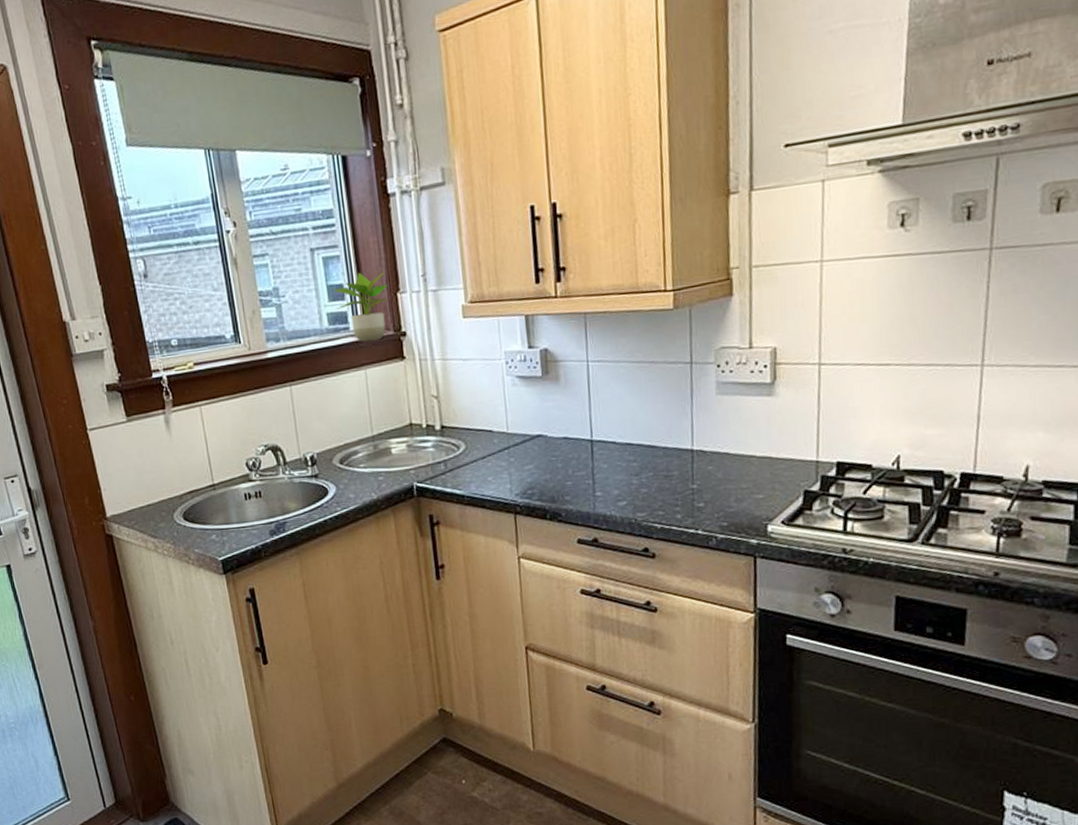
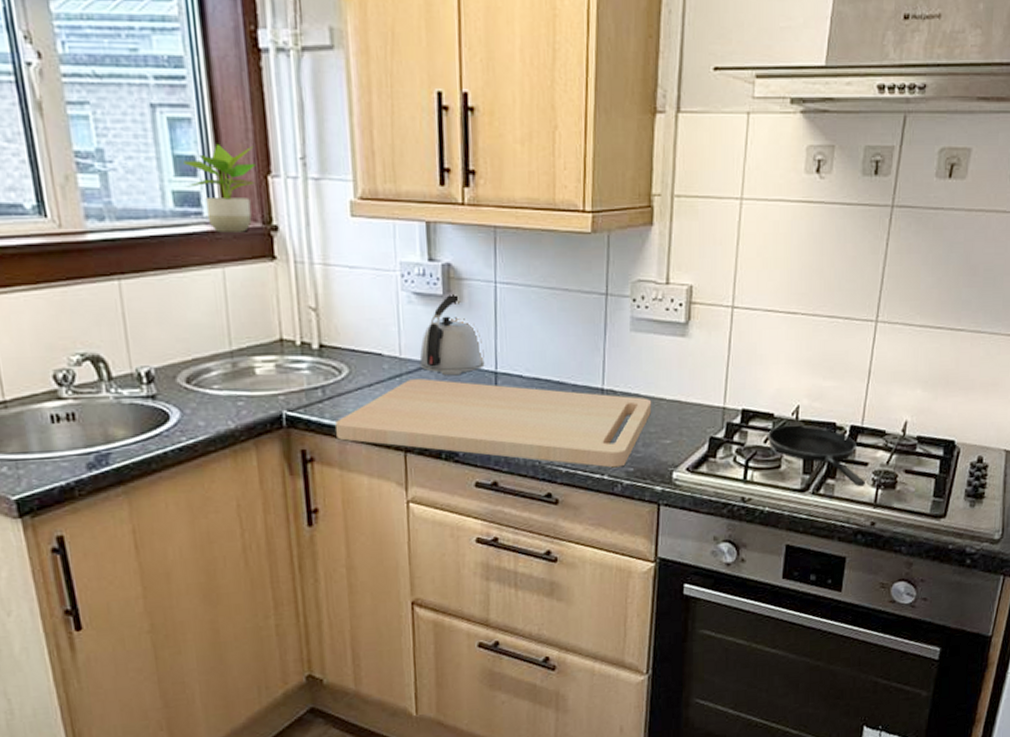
cutting board: none [456,449,742,523] -> present [336,379,652,468]
kettle: none [524,374,581,447] -> present [419,293,485,376]
frying pan: none [867,474,983,536] -> present [768,424,865,487]

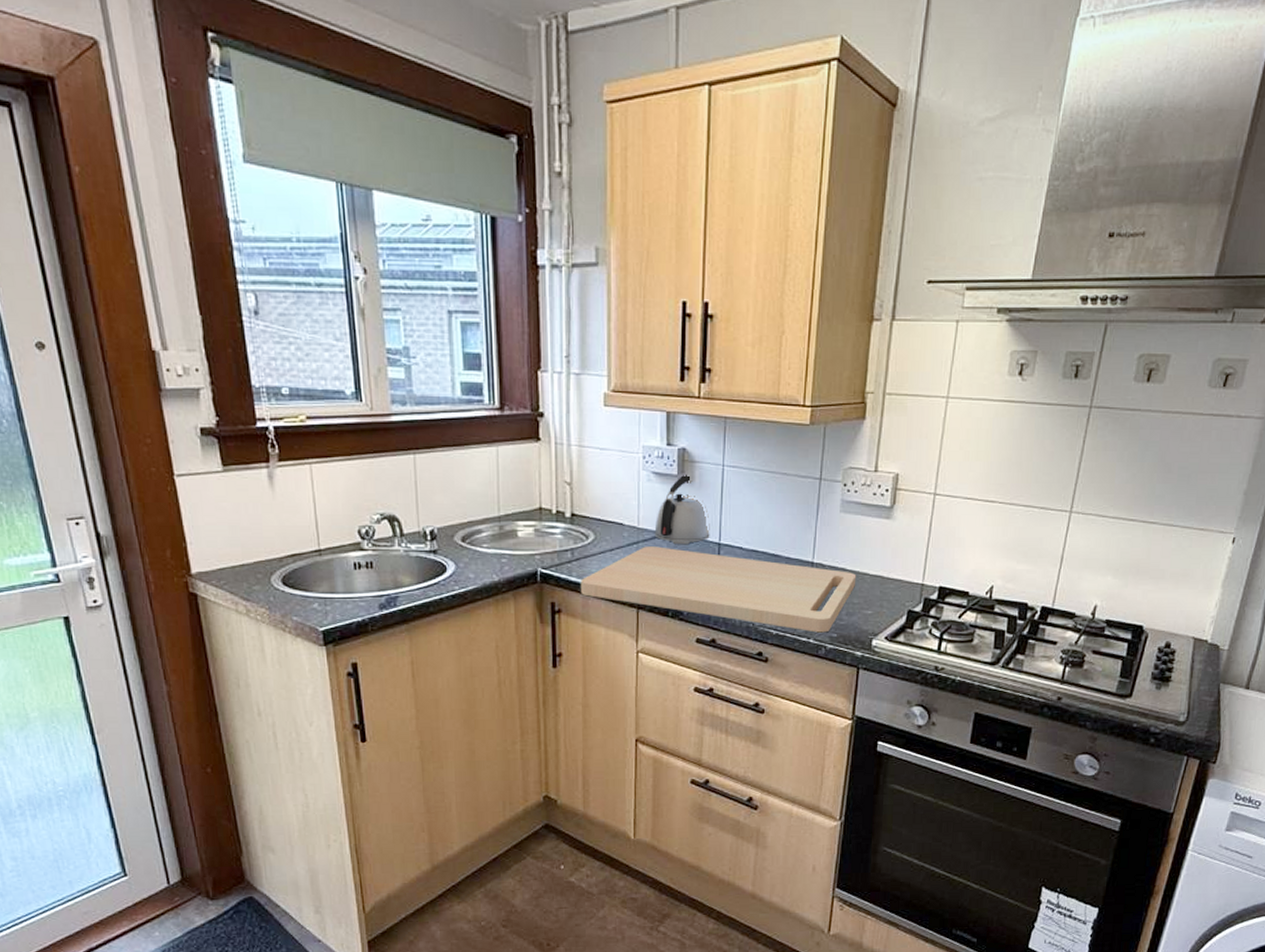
potted plant: present [180,143,256,233] -> none [468,343,529,417]
frying pan: present [768,424,865,487] -> none [962,603,1053,663]

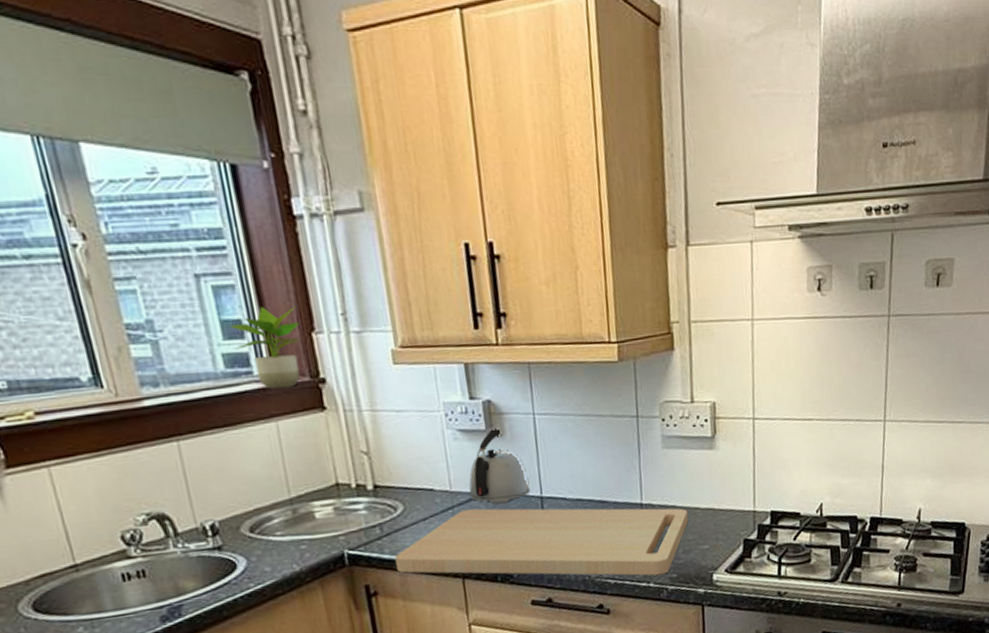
potted plant: none [468,343,529,417] -> present [227,305,300,389]

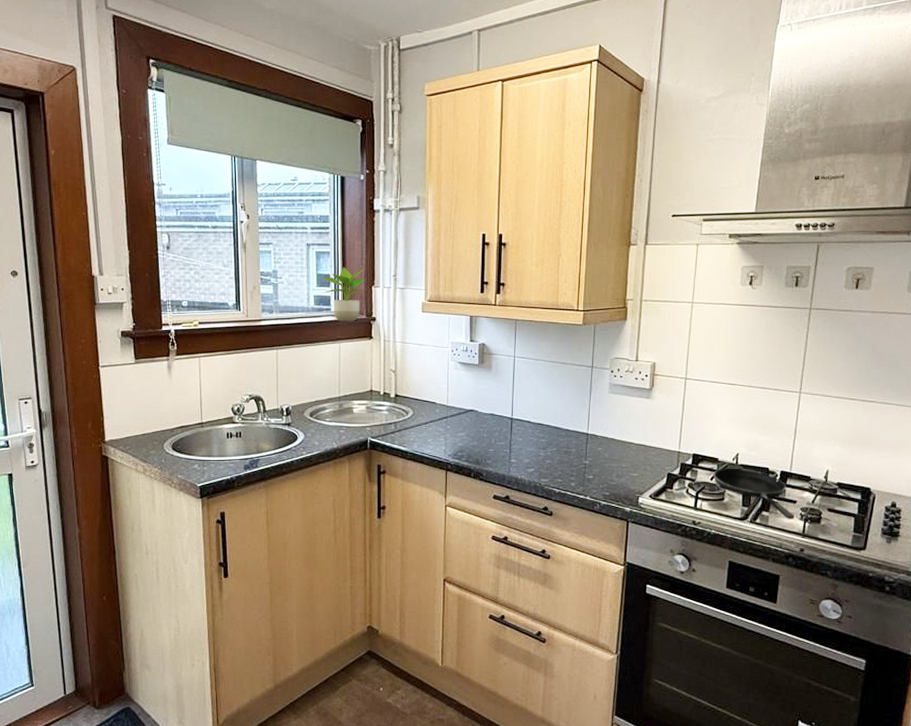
cutting board: present [395,508,689,576] -> none [402,420,624,491]
kettle: present [469,427,531,505] -> none [460,363,504,419]
frying pan: none [796,520,889,573] -> present [714,468,794,519]

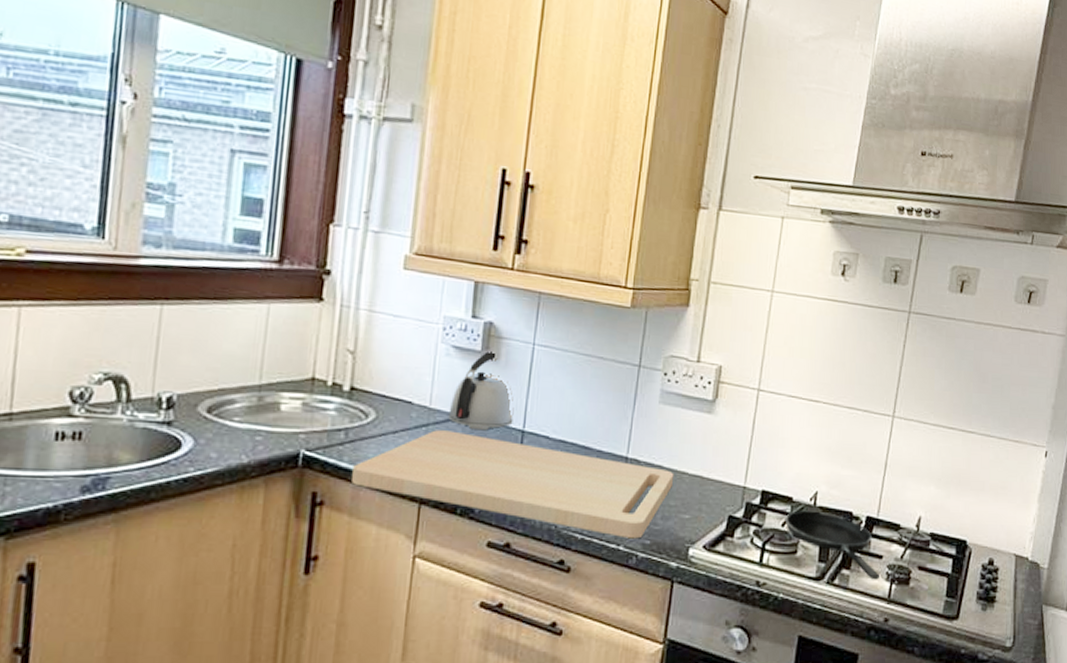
potted plant: present [321,267,366,321] -> none [248,190,322,273]
cutting board: none [402,420,624,491] -> present [352,430,674,539]
kettle: none [460,363,504,419] -> present [448,350,514,431]

